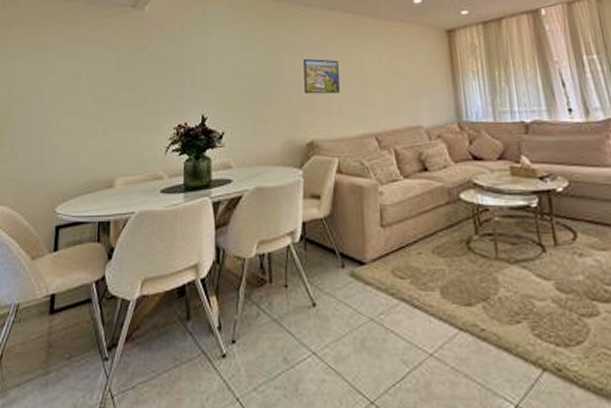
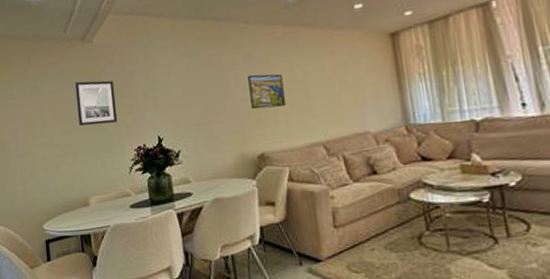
wall art: none [116,50,161,98] -> present [75,80,118,126]

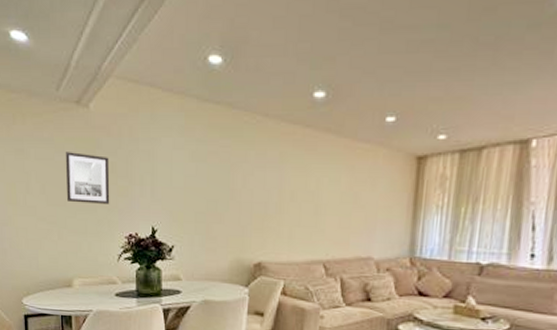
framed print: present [248,74,286,110] -> none [256,176,294,216]

